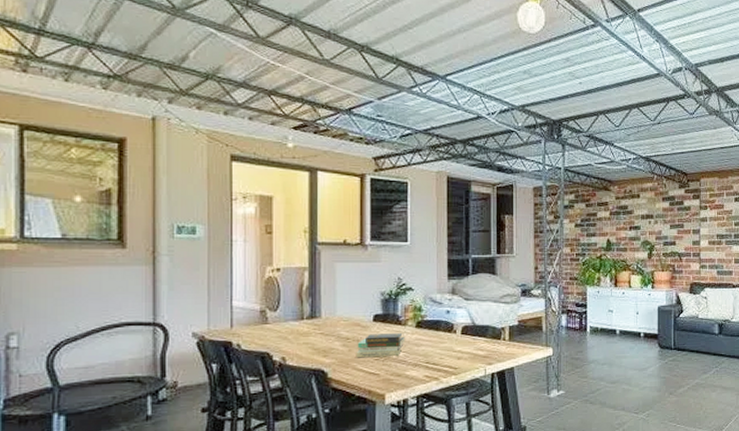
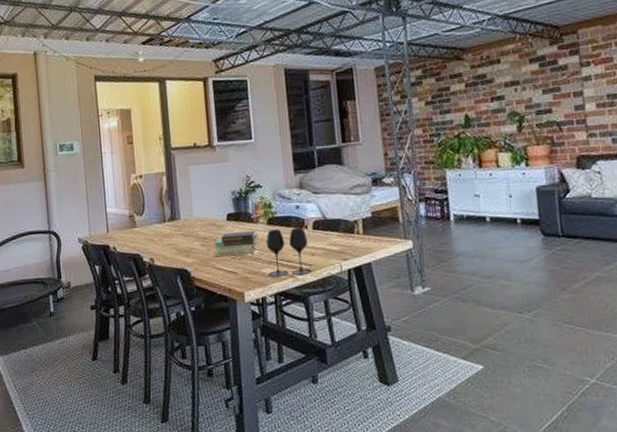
wine glass: none [412,332,455,379] -> present [266,228,310,277]

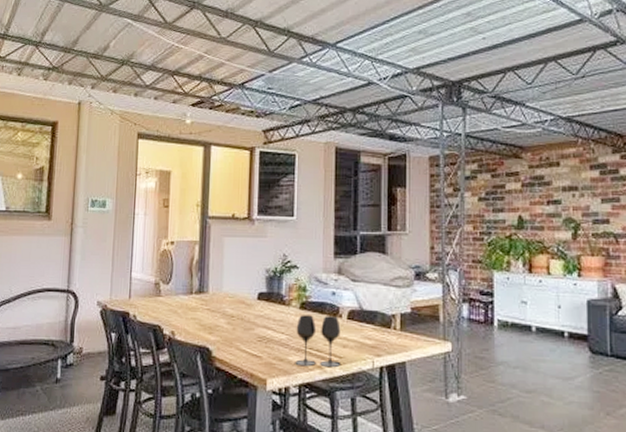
books: present [214,231,259,257] -> none [239,313,289,338]

